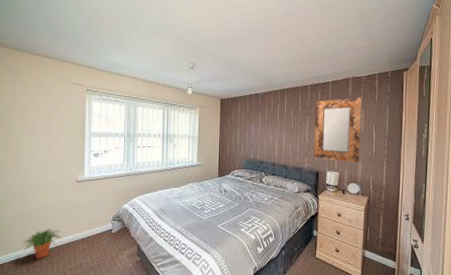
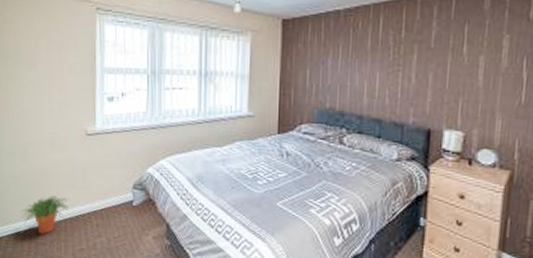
home mirror: present [314,97,363,163] -> none [423,13,508,118]

